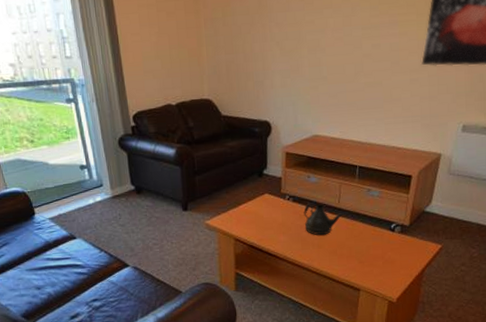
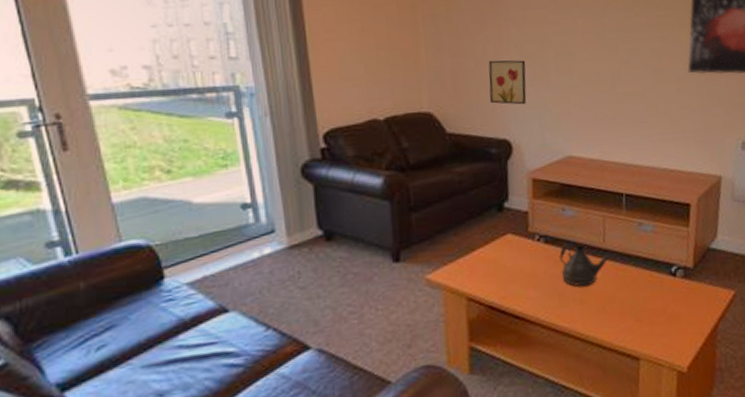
wall art: none [255,55,285,93] -> present [488,60,527,105]

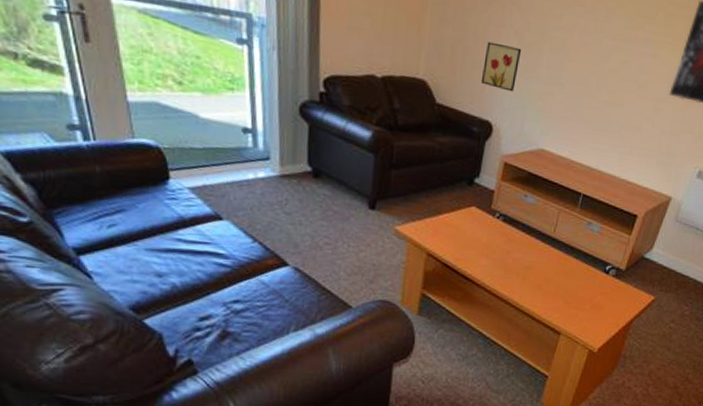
teapot: present [559,245,615,287] -> none [511,227,562,266]

